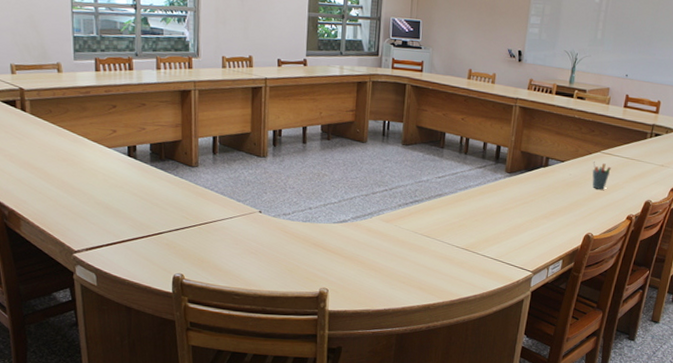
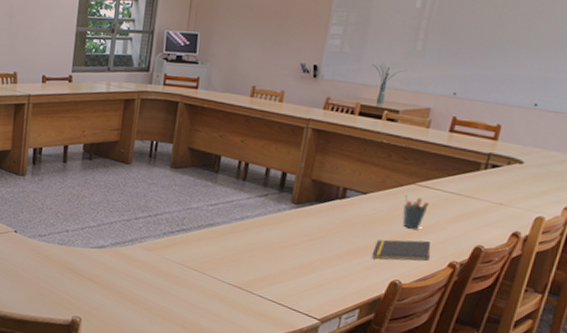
notepad: none [570,198,614,217] -> present [371,239,431,261]

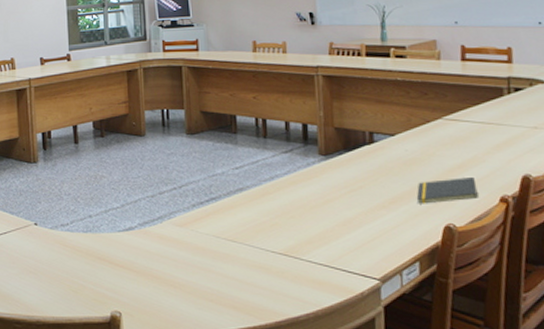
pen holder: present [402,194,429,229] -> none [434,130,462,166]

